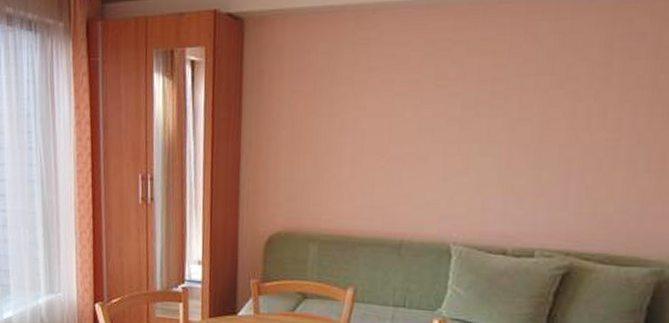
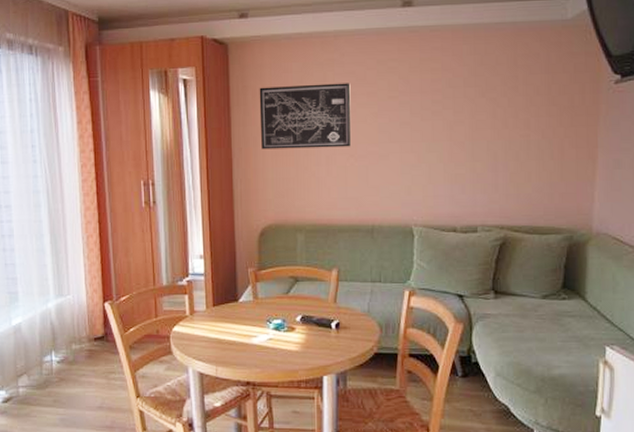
wall art: none [275,68,389,146] -> present [259,83,352,150]

